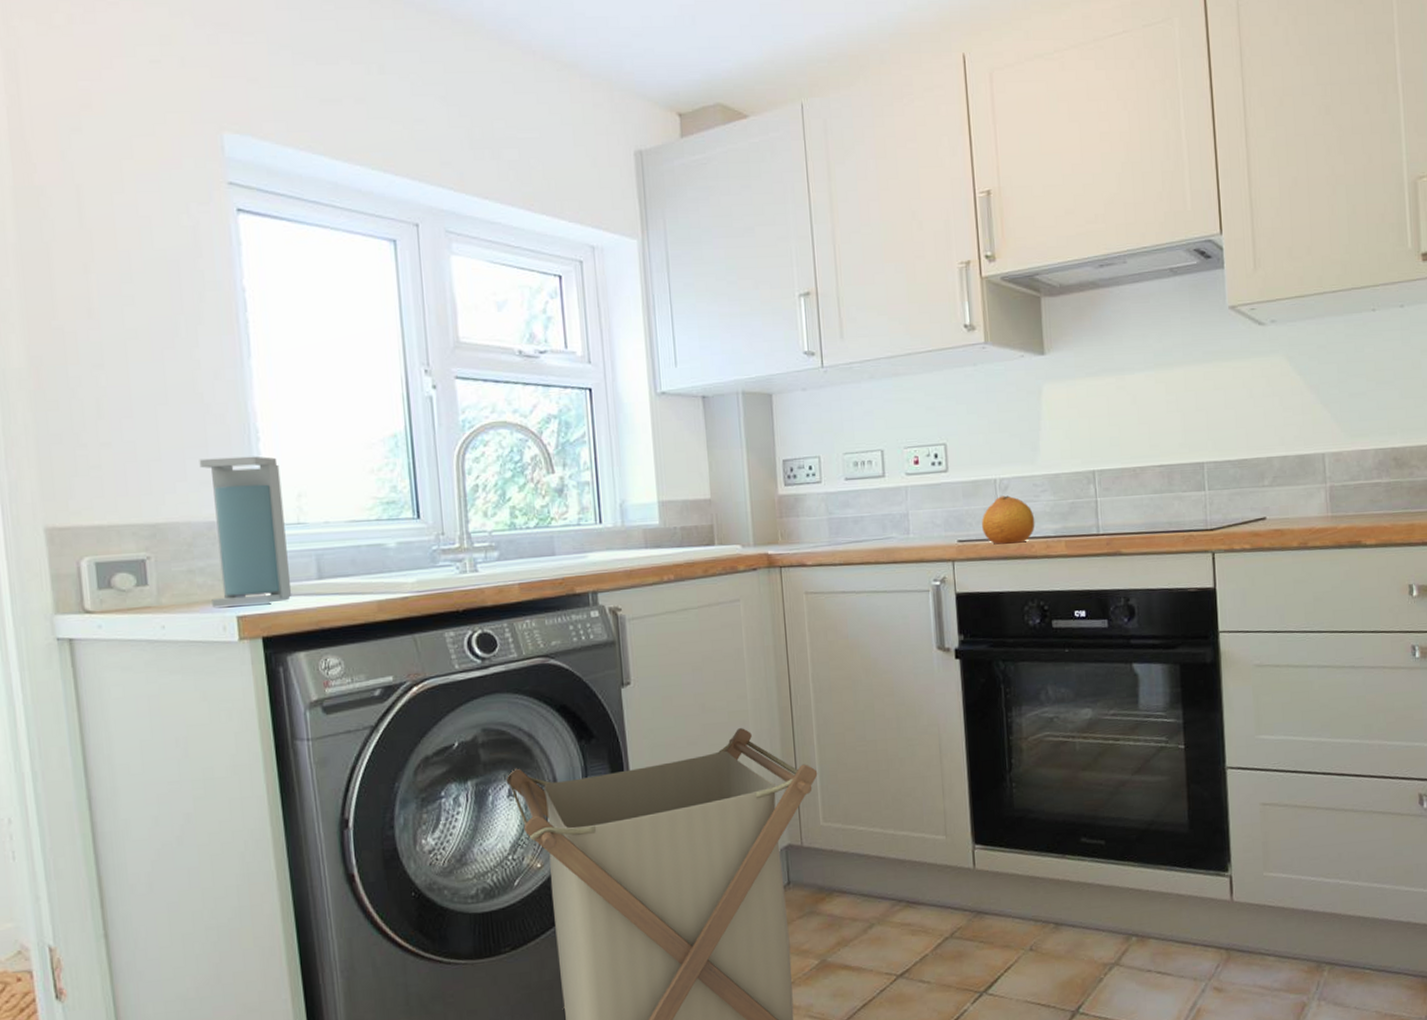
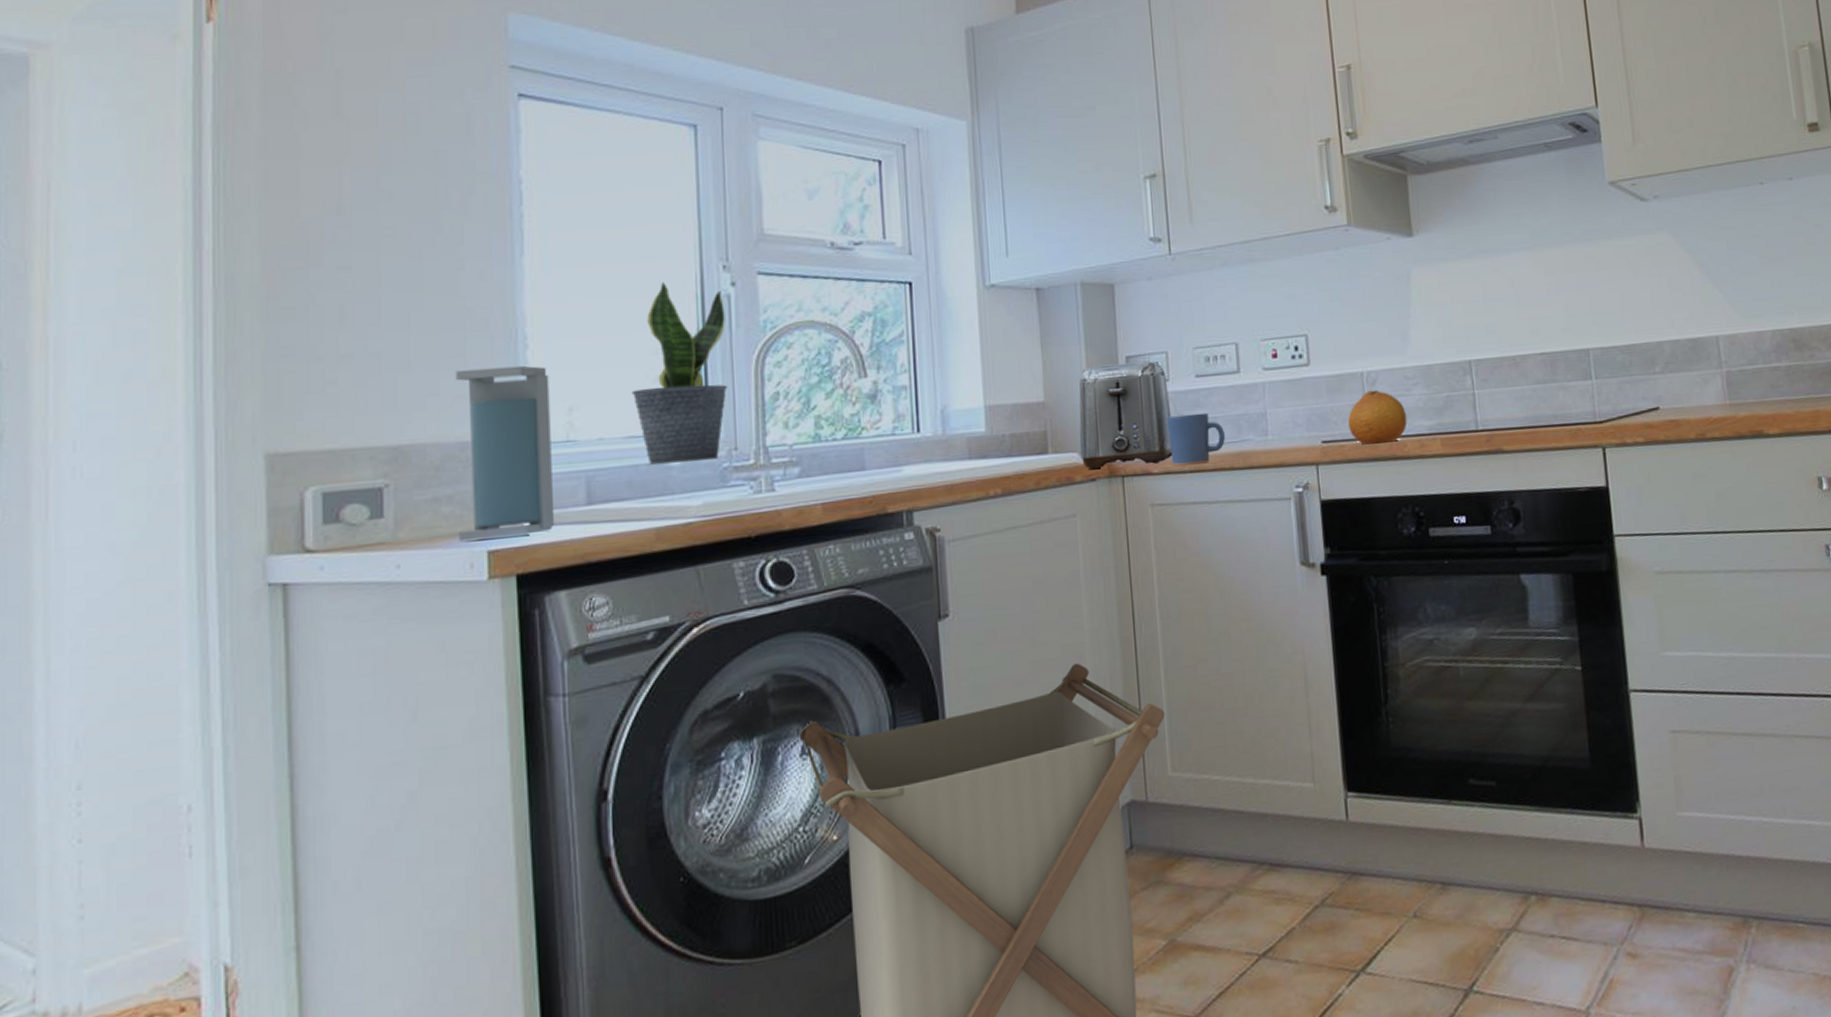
potted plant: none [351,383,434,546] -> present [631,281,728,465]
toaster: none [741,464,825,561] -> present [1079,361,1173,470]
mug: none [819,512,871,560] -> present [1166,412,1225,467]

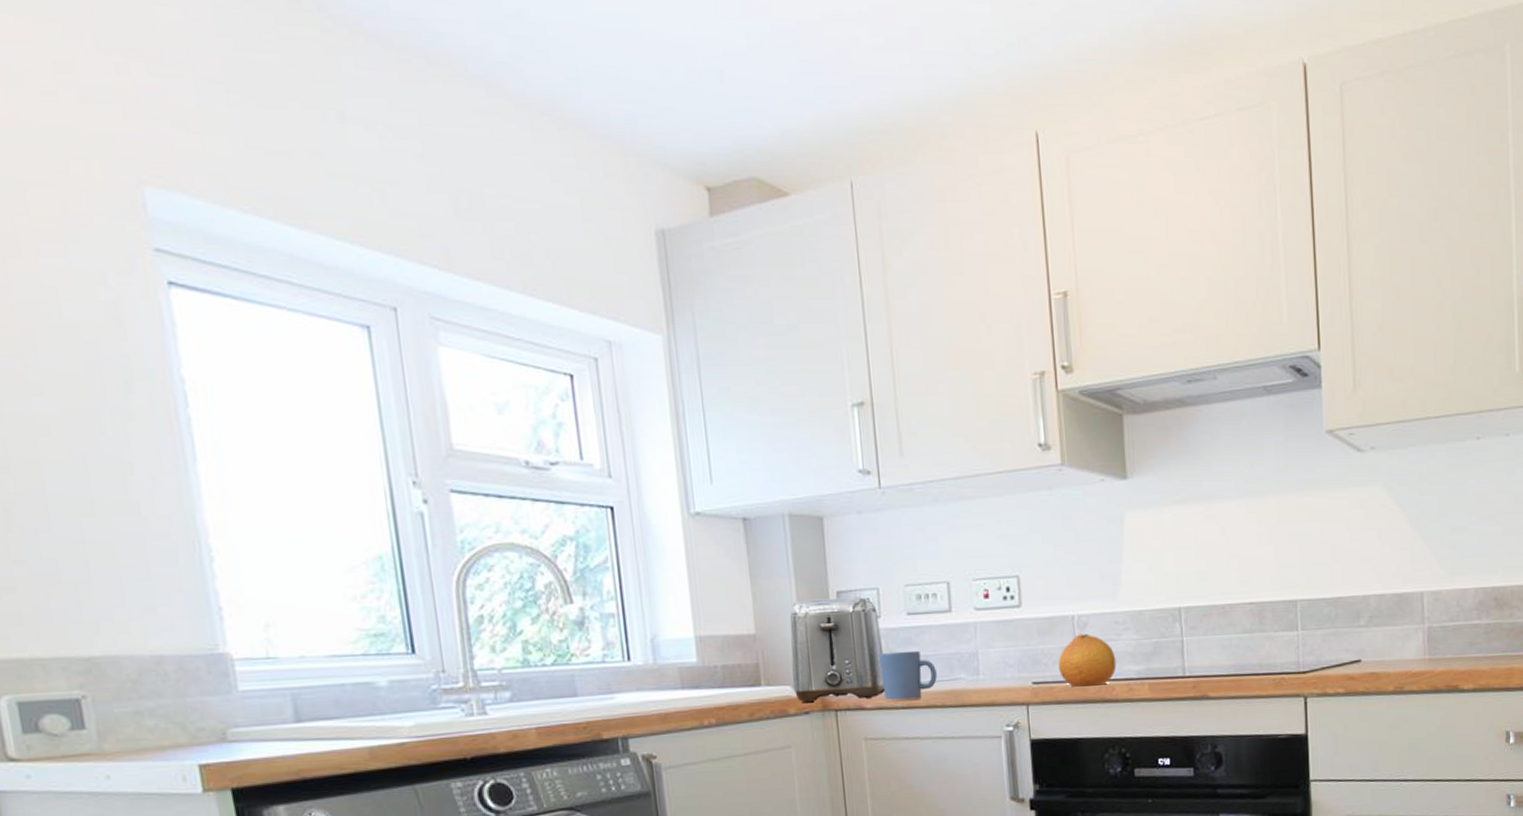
soap dispenser: present [455,365,555,541] -> none [139,578,265,755]
potted plant: present [631,281,728,465] -> none [329,496,430,684]

